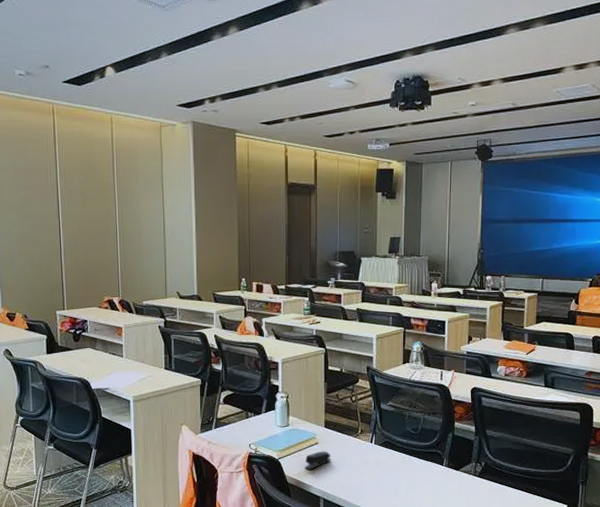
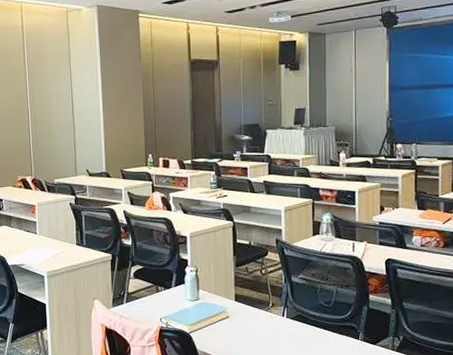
stapler: present [305,451,331,470] -> none [216,325,242,344]

